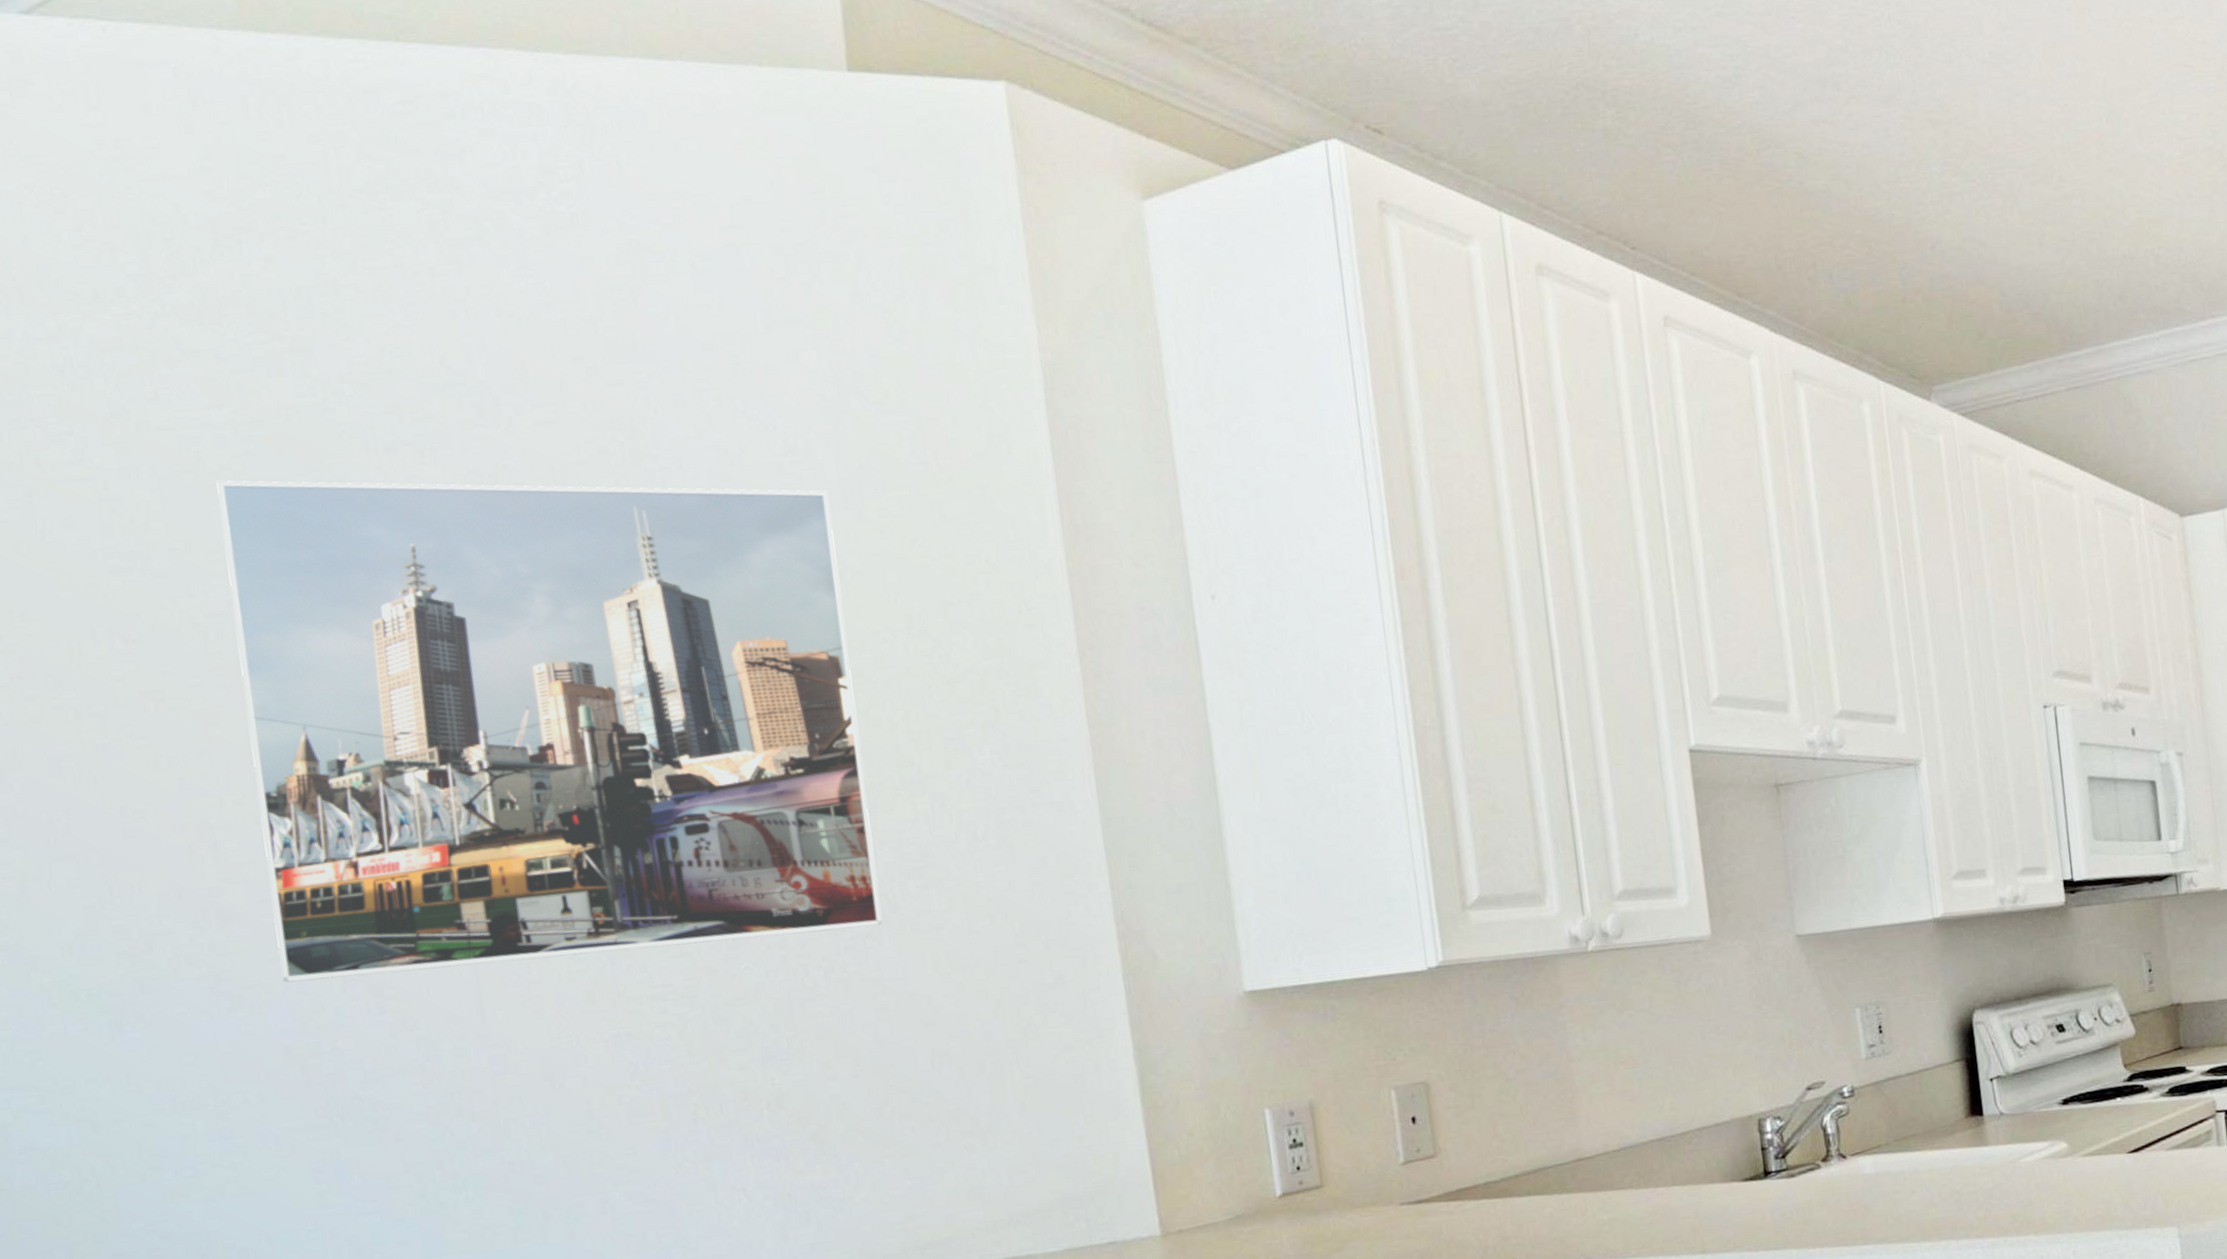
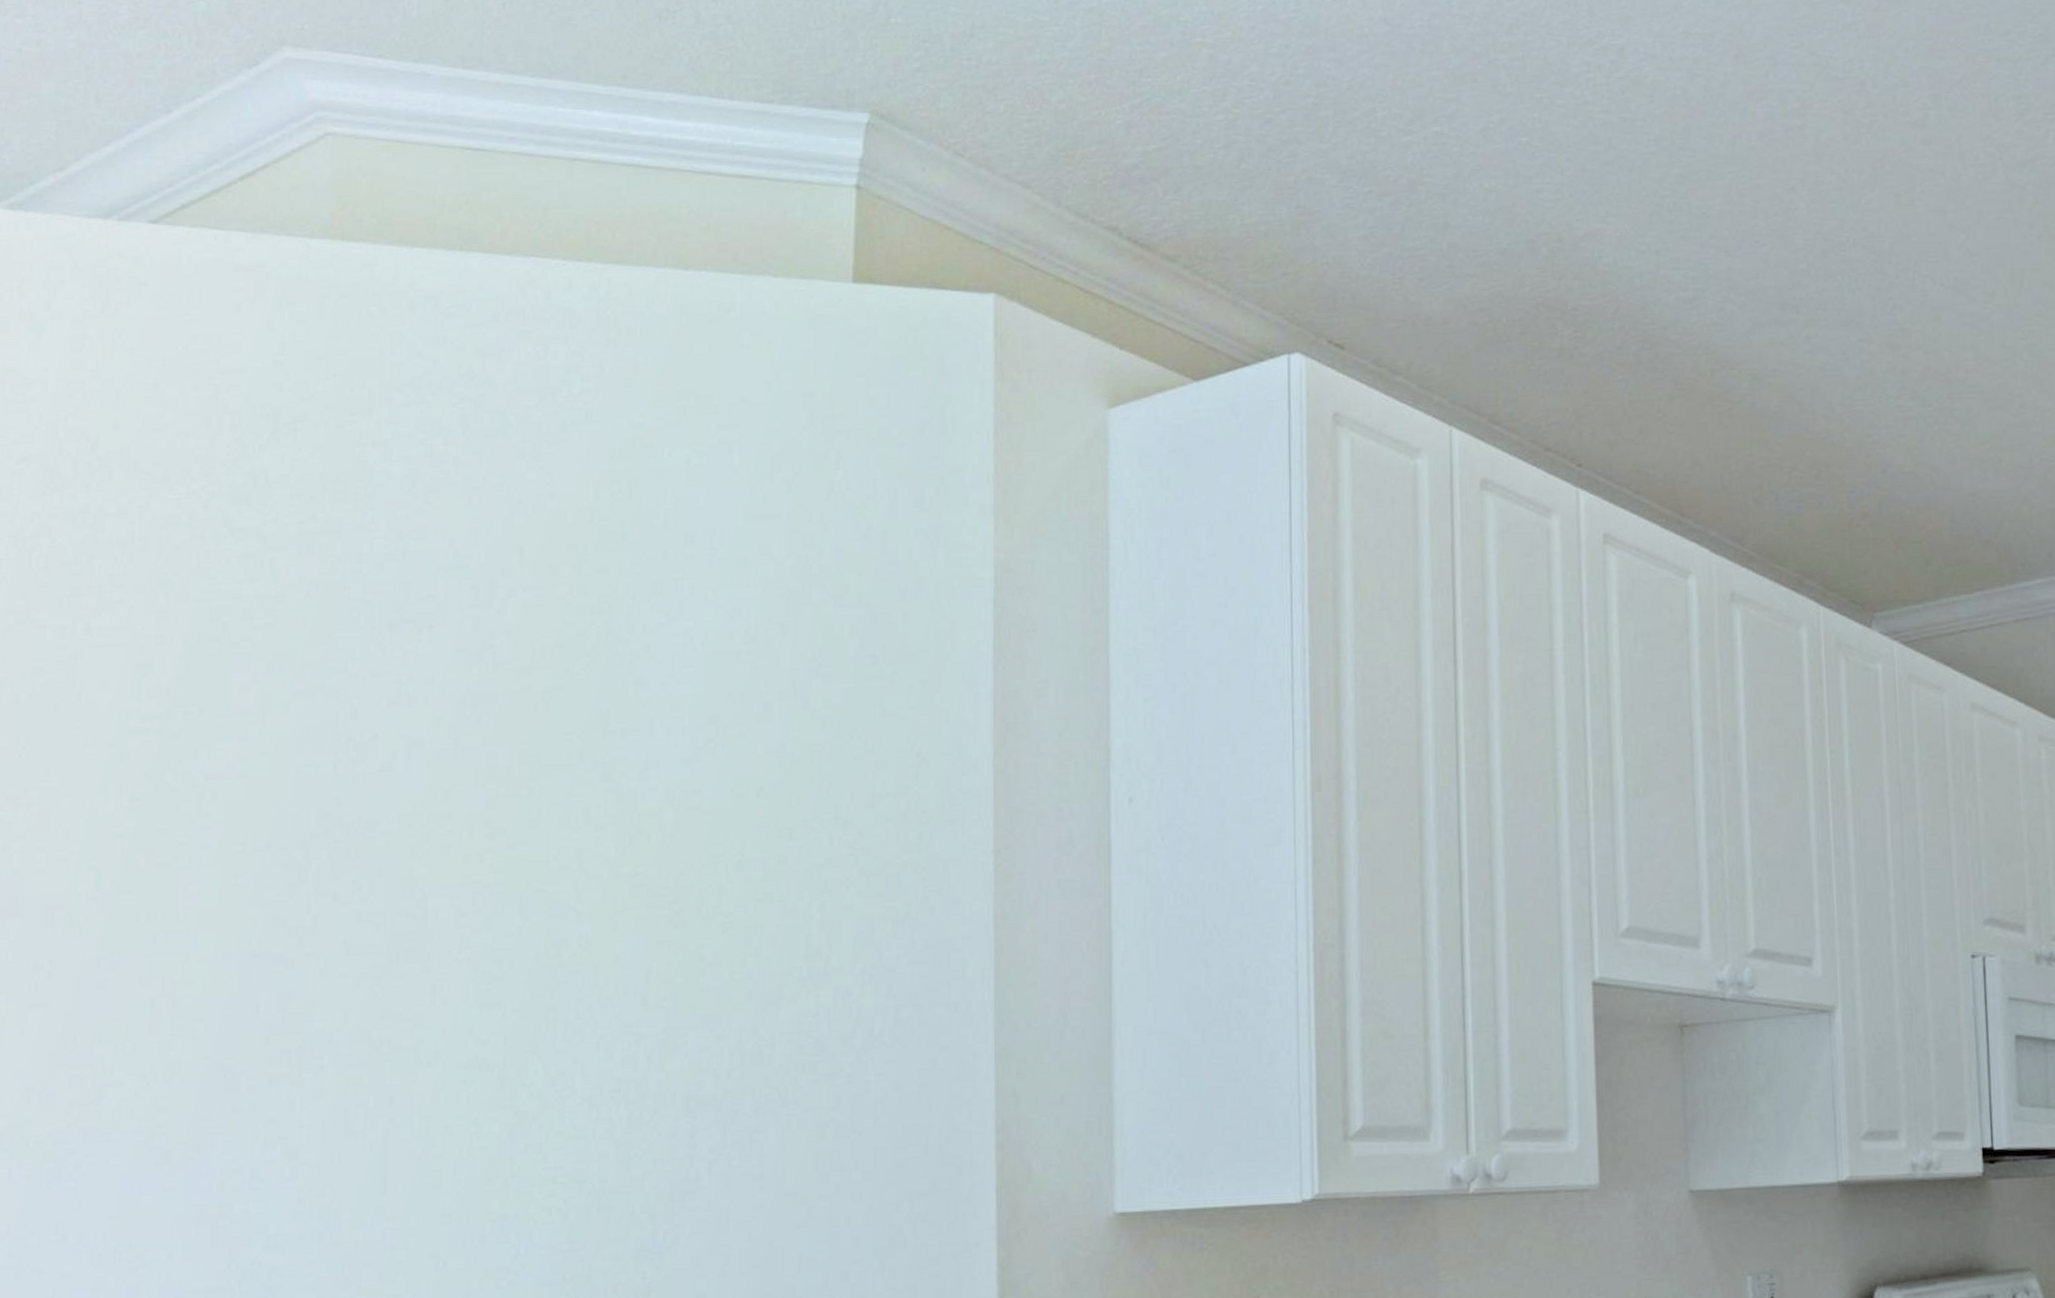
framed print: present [216,480,882,983] -> none [210,650,779,1141]

